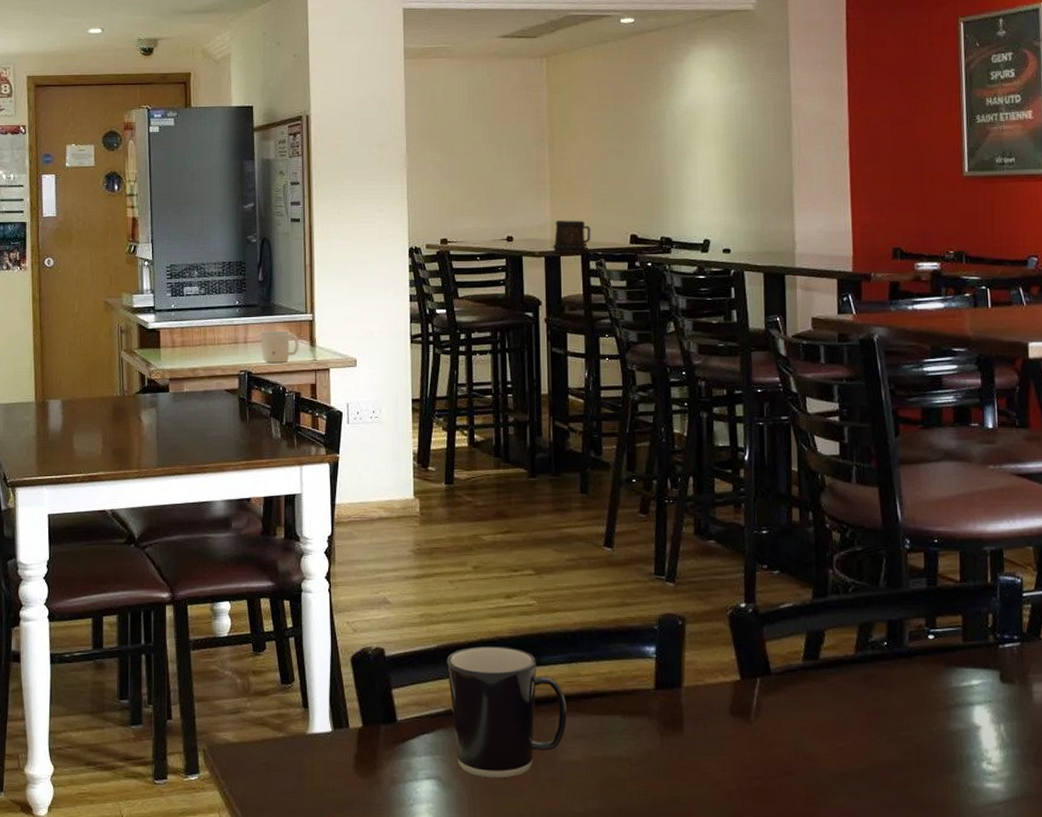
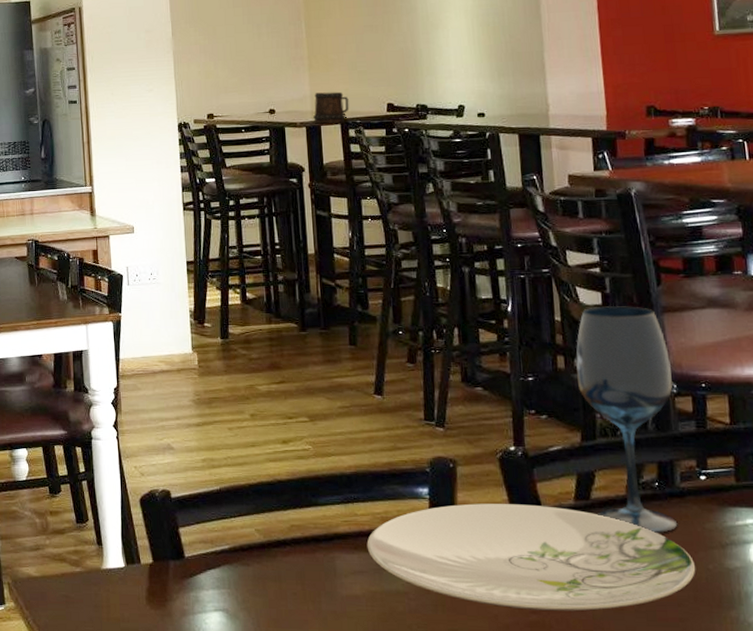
mug: present [260,331,299,363] -> none [45,203,81,232]
mug: present [446,646,567,779] -> none [228,488,345,611]
plate: none [589,663,920,777] -> present [366,503,696,612]
wineglass: none [811,456,907,696] -> present [575,305,678,534]

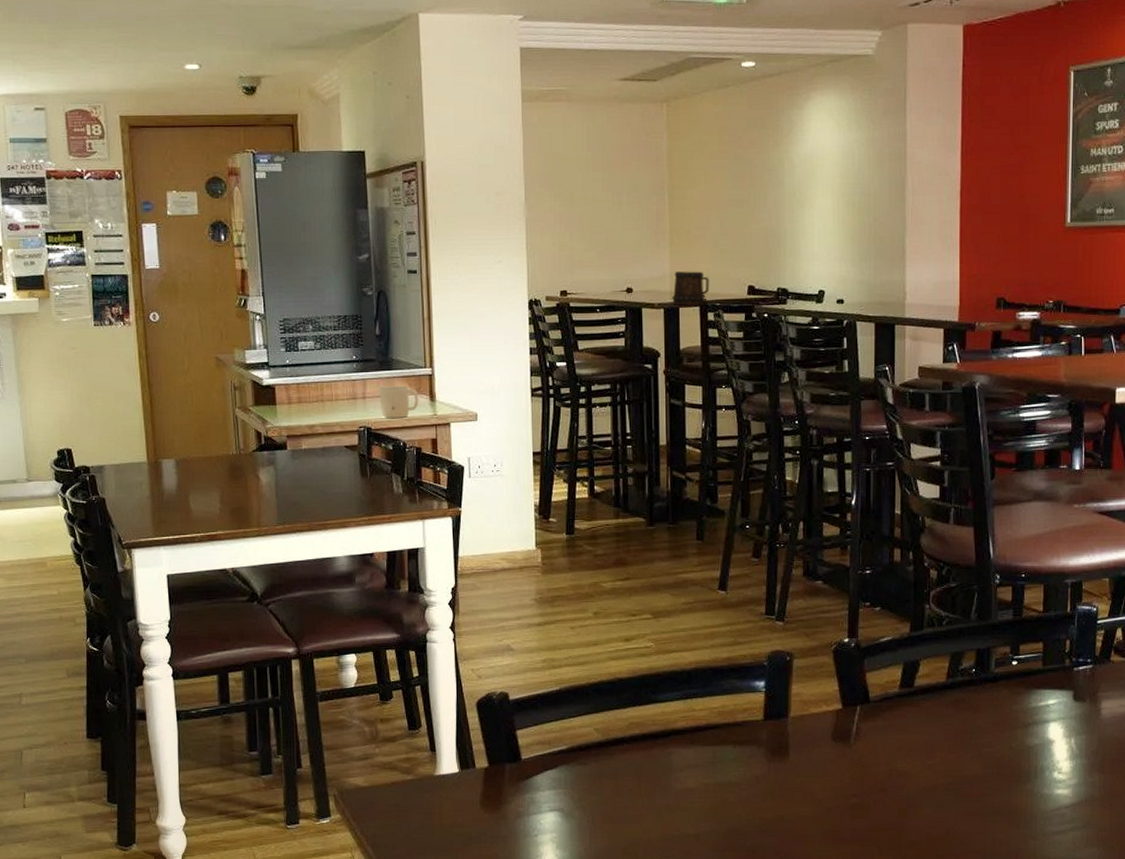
mug: none [45,203,81,232] -> present [379,386,419,418]
plate: present [366,503,696,612] -> none [703,694,1001,794]
wineglass: present [575,305,678,534] -> none [911,498,997,717]

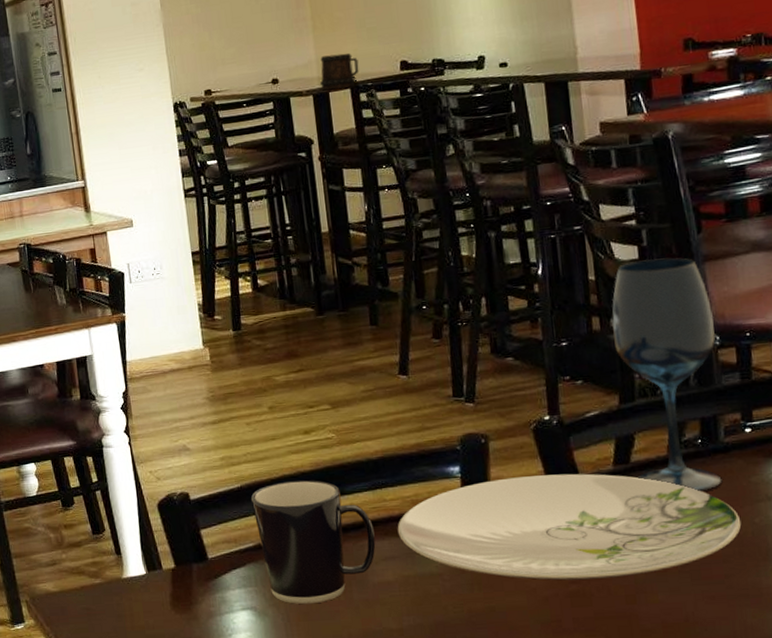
mug: present [379,386,419,418] -> none [35,200,75,233]
mug: none [568,687,682,808] -> present [250,480,376,605]
plate: none [703,694,1001,794] -> present [397,473,742,581]
wineglass: none [911,498,997,717] -> present [611,258,722,492]

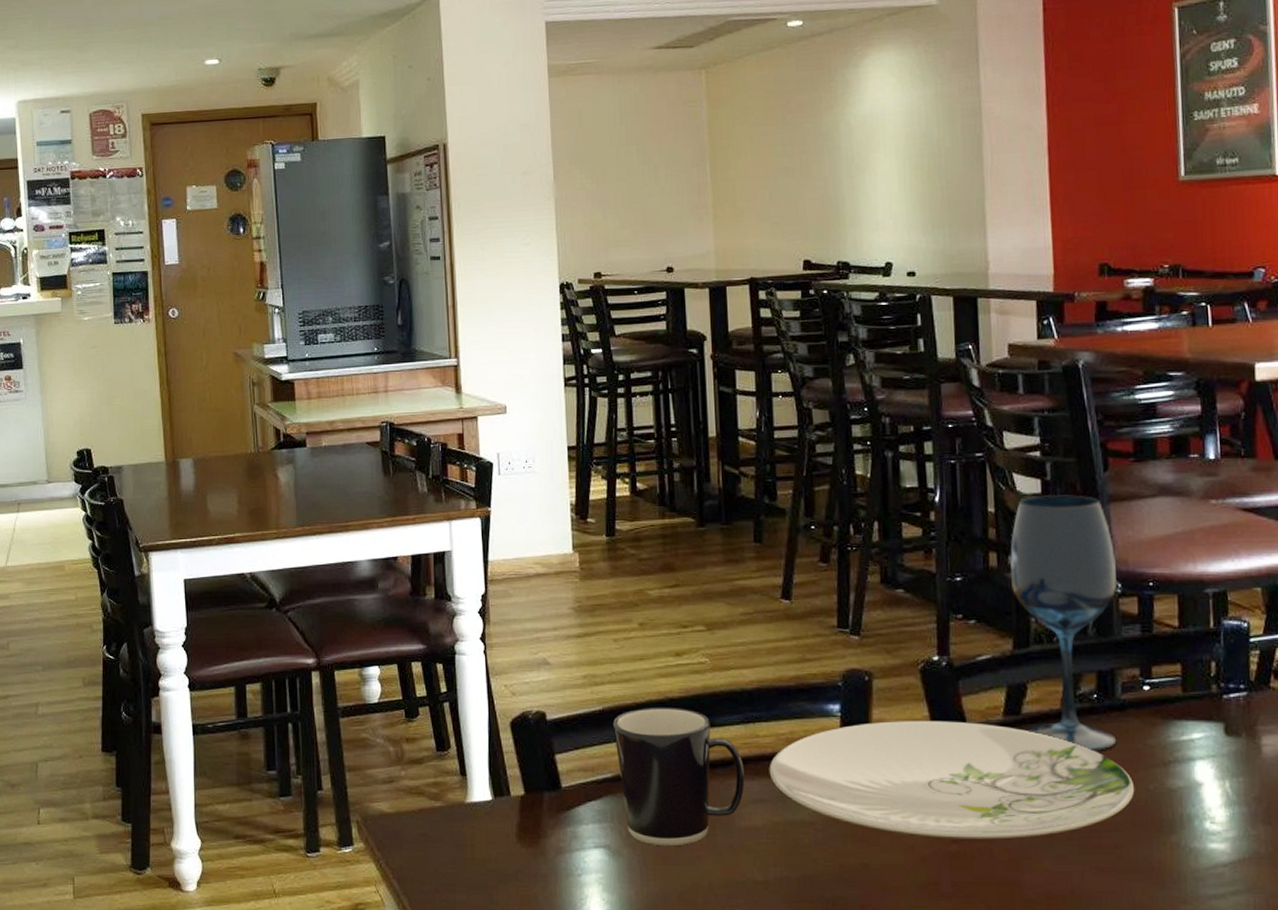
beer mug: present [320,53,359,91] -> none [718,246,760,284]

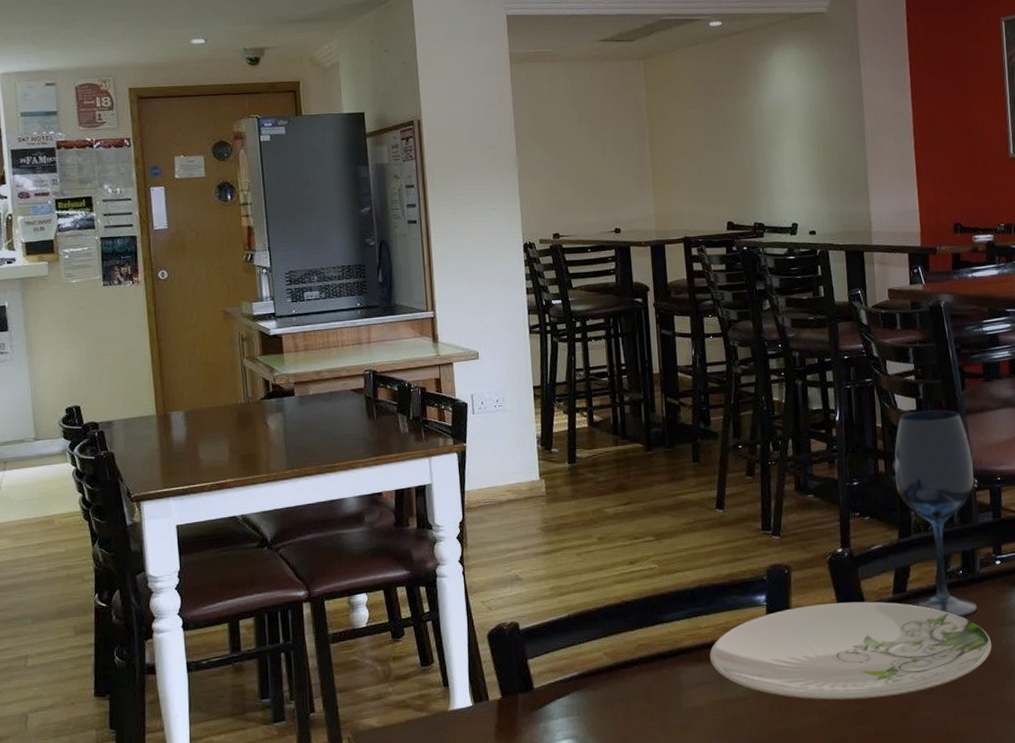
mug: present [612,708,745,847] -> none [577,609,690,732]

